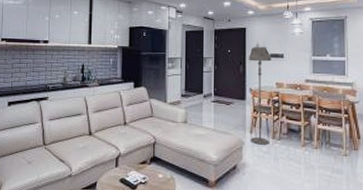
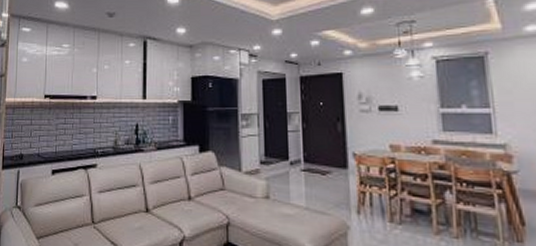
floor lamp: present [248,47,272,145] -> none [348,97,386,231]

